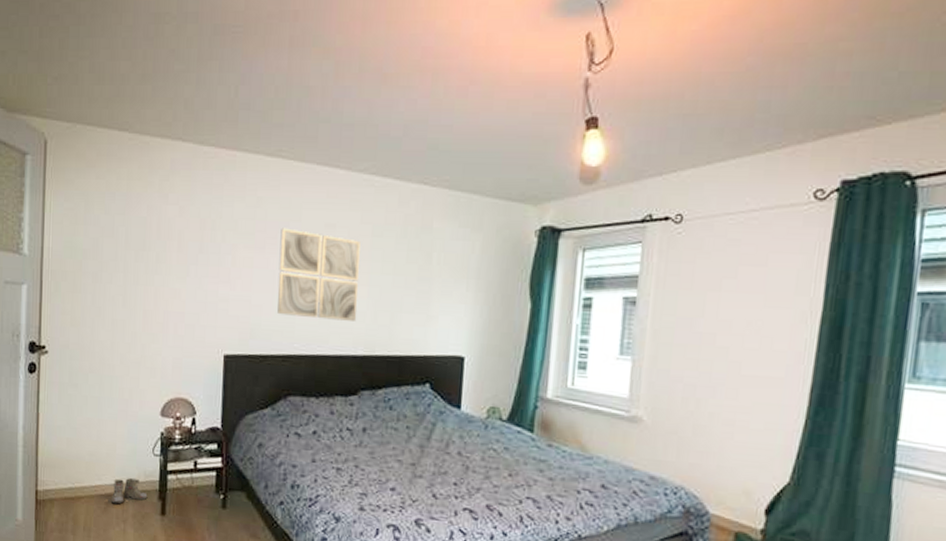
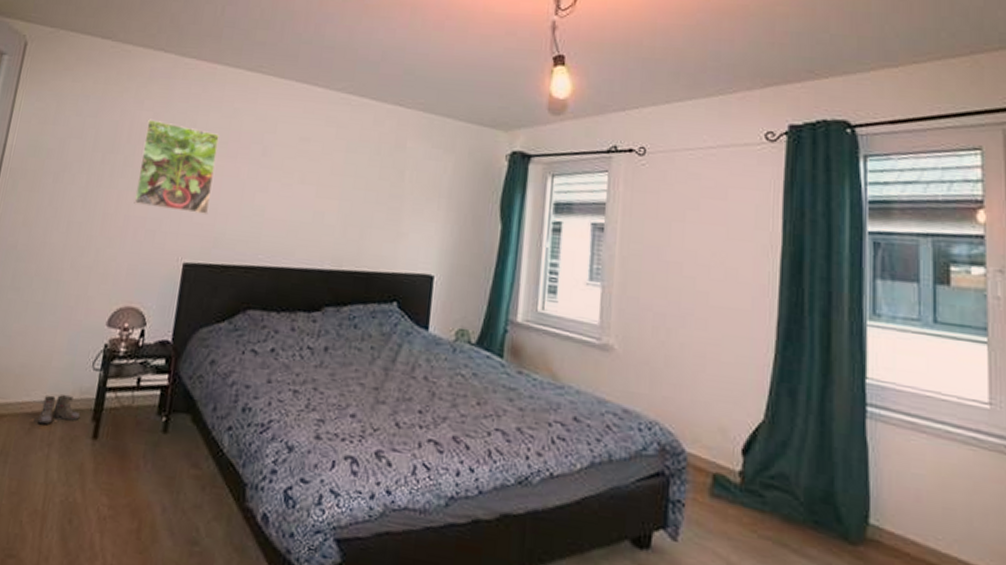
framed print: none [171,213,246,307] -> present [134,119,220,214]
wall art: present [277,228,360,321] -> none [244,139,334,235]

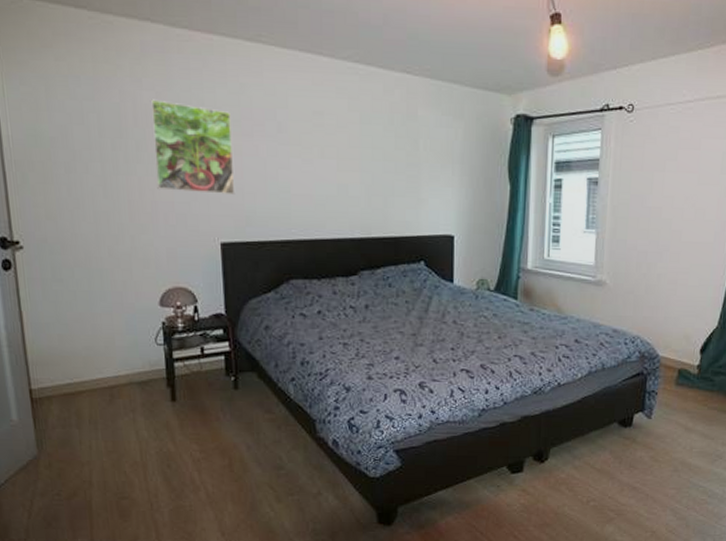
boots: present [37,395,81,426] -> none [115,369,155,395]

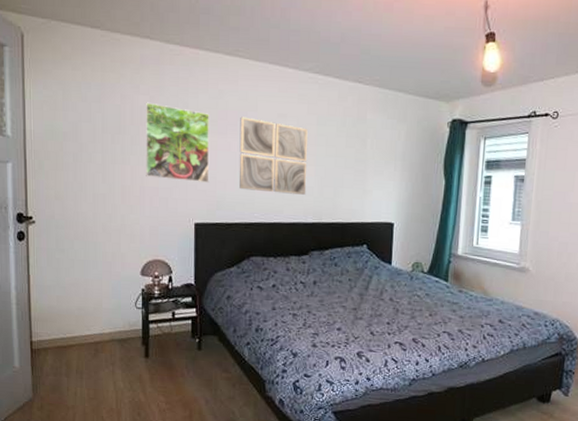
wall art: none [268,115,352,206] -> present [239,116,308,195]

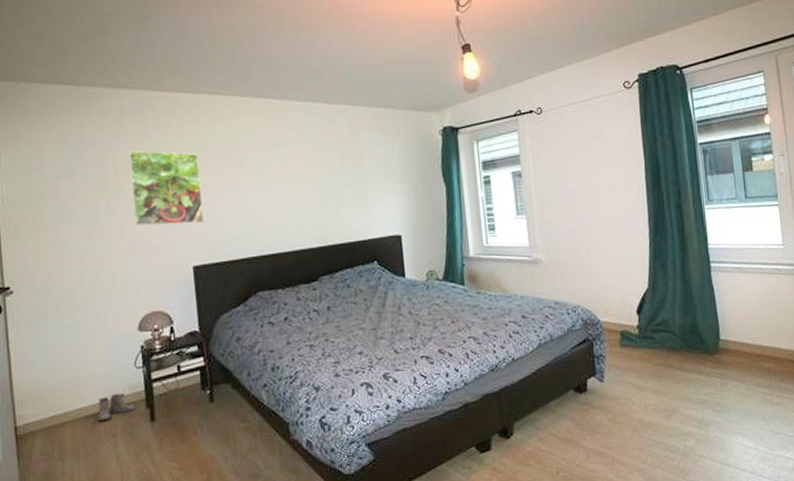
boots: none [99,328,133,351] -> present [97,393,135,422]
wall art: present [239,116,308,195] -> none [230,151,308,225]

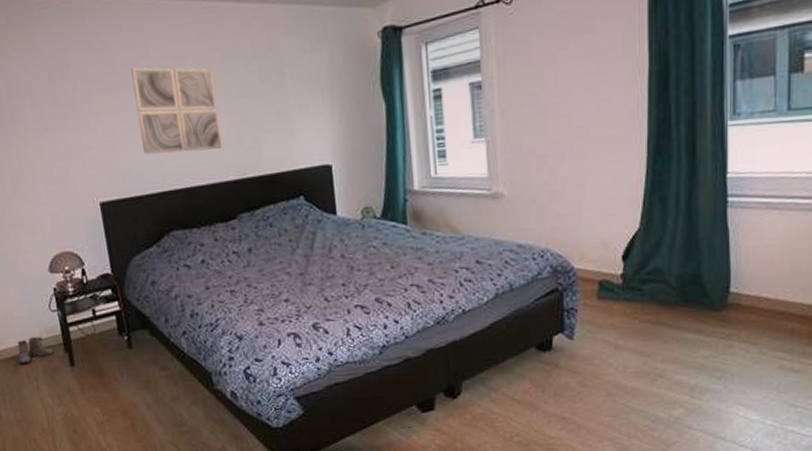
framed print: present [129,150,205,226] -> none [20,69,109,158]
wall art: none [230,151,308,225] -> present [131,67,223,155]

